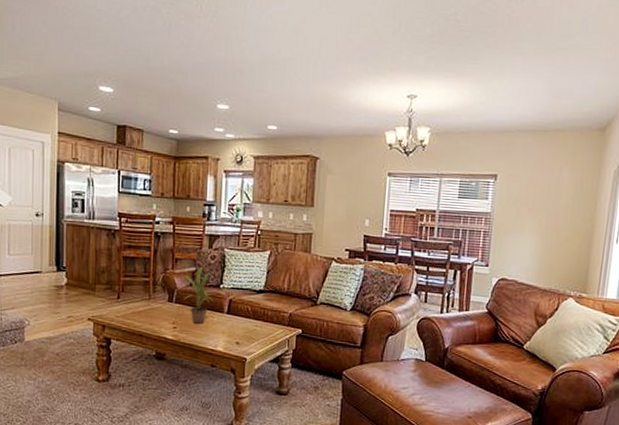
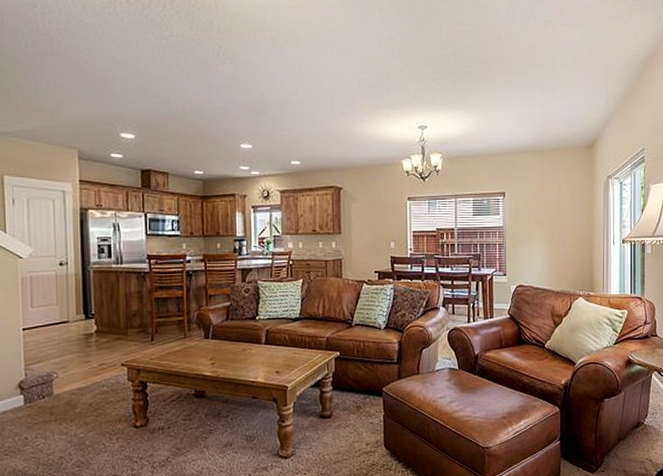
potted plant: present [178,267,214,324] -> none [213,301,250,357]

